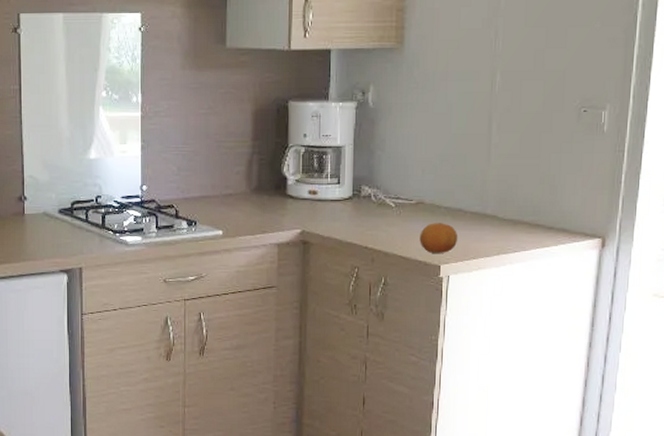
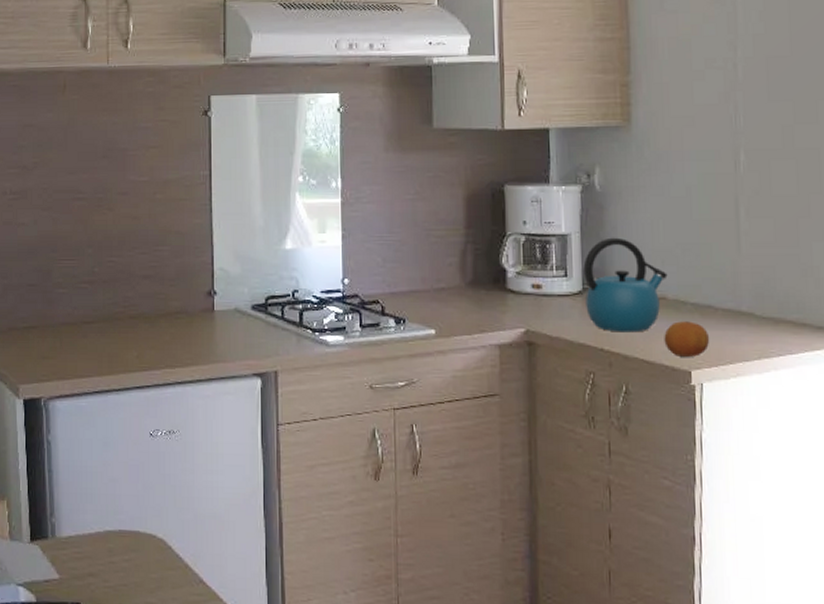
kettle: none [354,149,426,233] -> present [583,237,668,333]

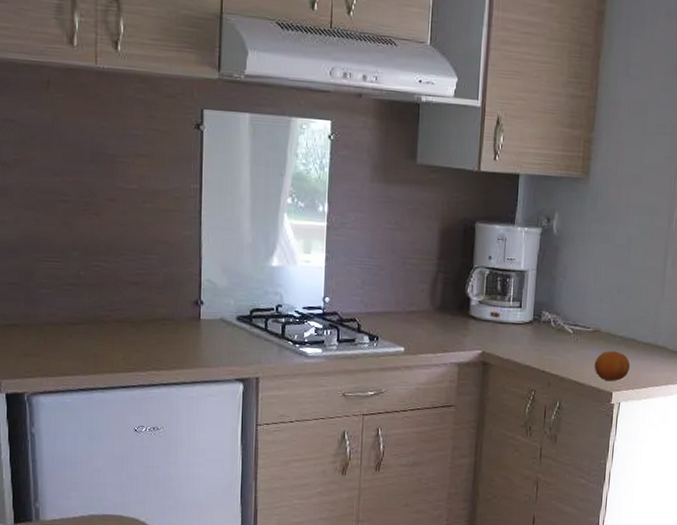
kettle: present [583,237,668,333] -> none [534,276,604,359]

